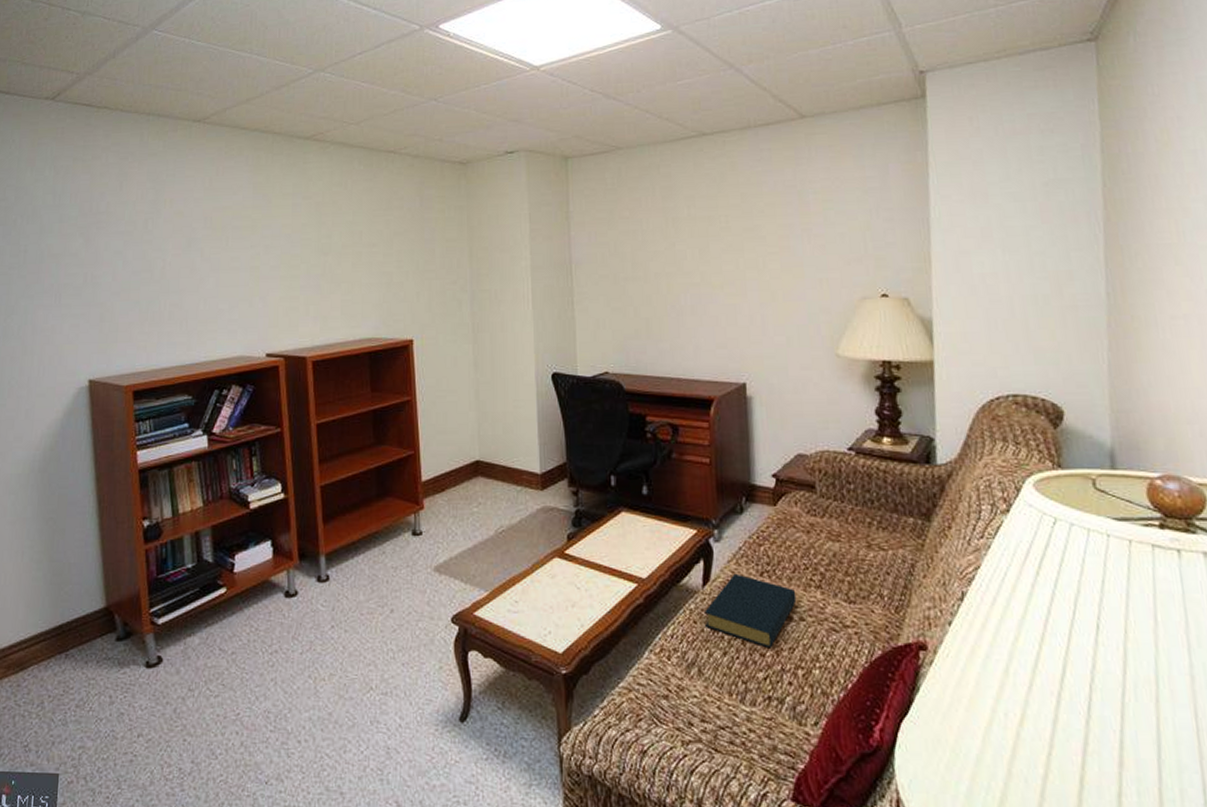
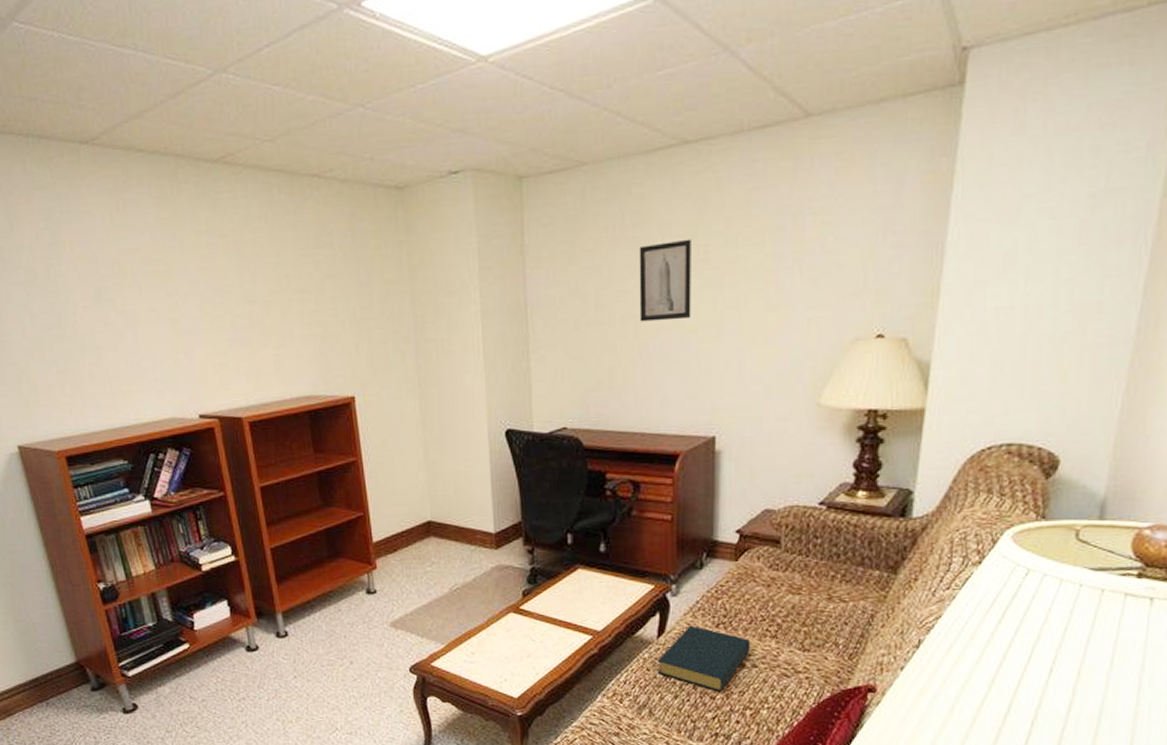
wall art: none [668,210,717,279] -> present [639,239,691,322]

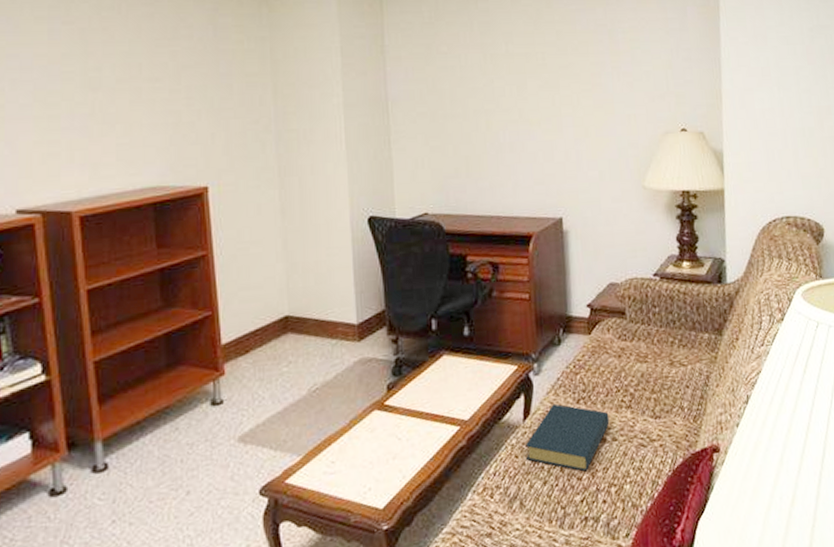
wall art: present [639,239,691,322] -> none [486,47,534,116]

